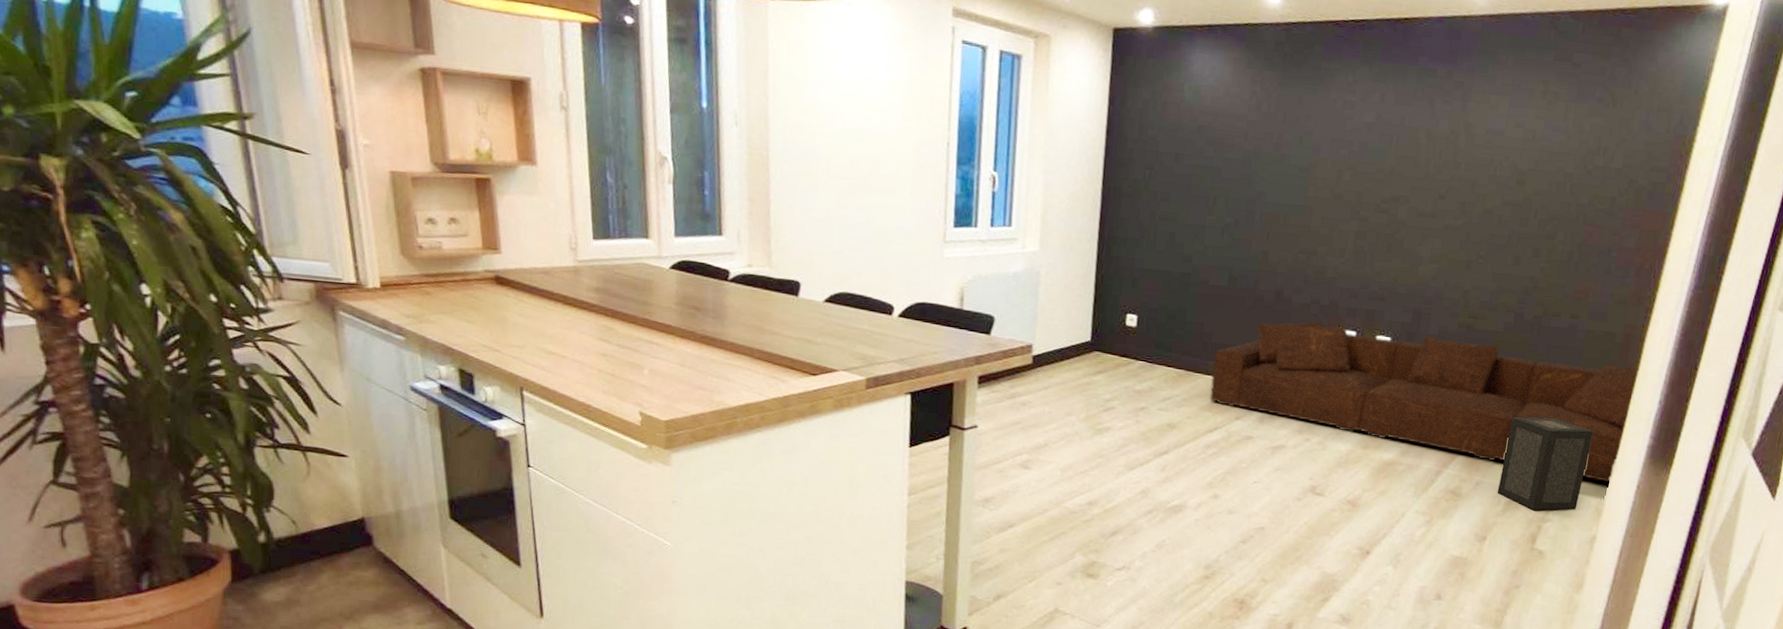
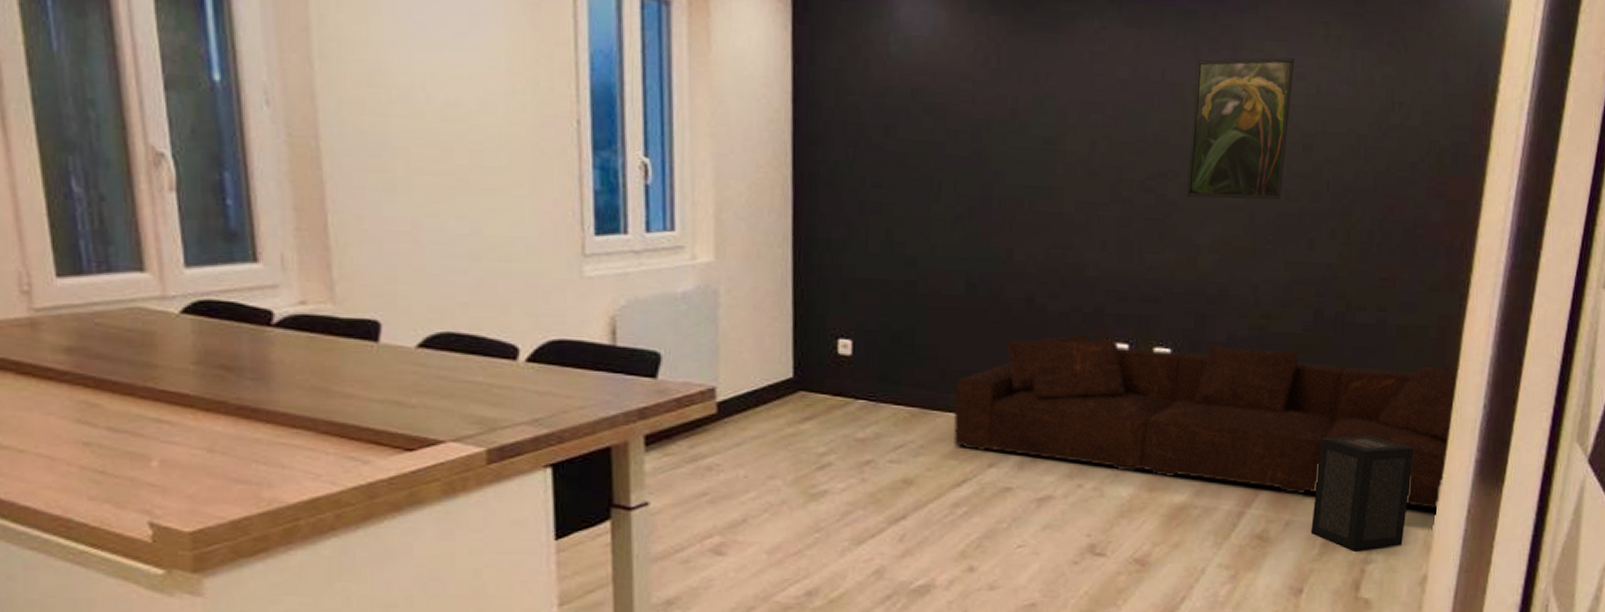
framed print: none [1414,108,1515,223] -> present [1187,58,1294,200]

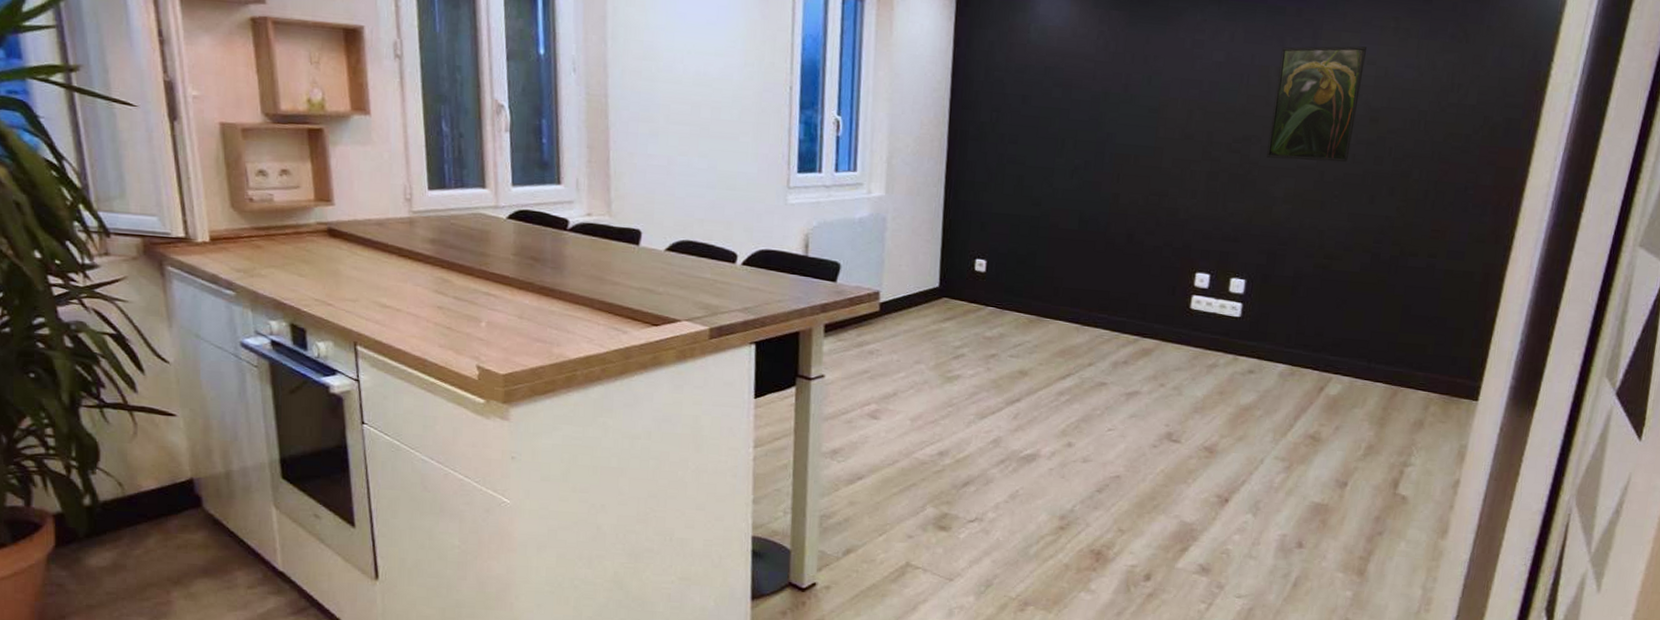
sofa: present [953,332,1459,510] -> none [1061,263,1499,426]
speaker: present [1310,434,1414,551] -> none [1357,359,1455,455]

